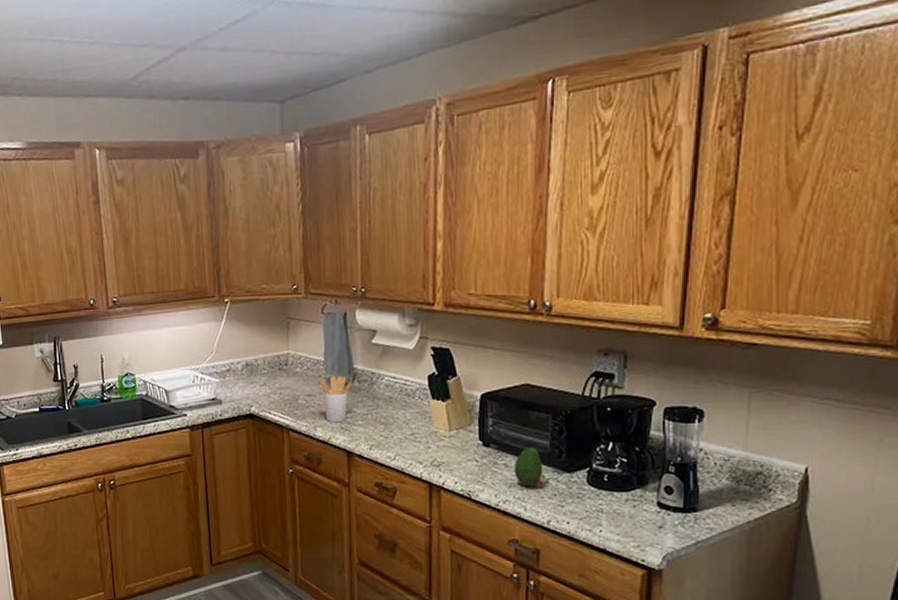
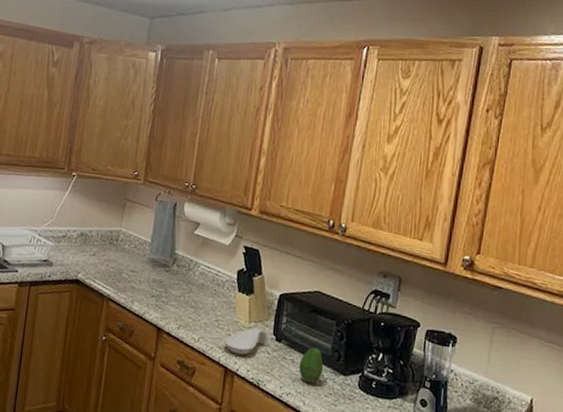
utensil holder: present [320,375,351,423] -> none [143,257,171,301]
spoon rest: none [424,435,475,467] -> present [224,327,269,355]

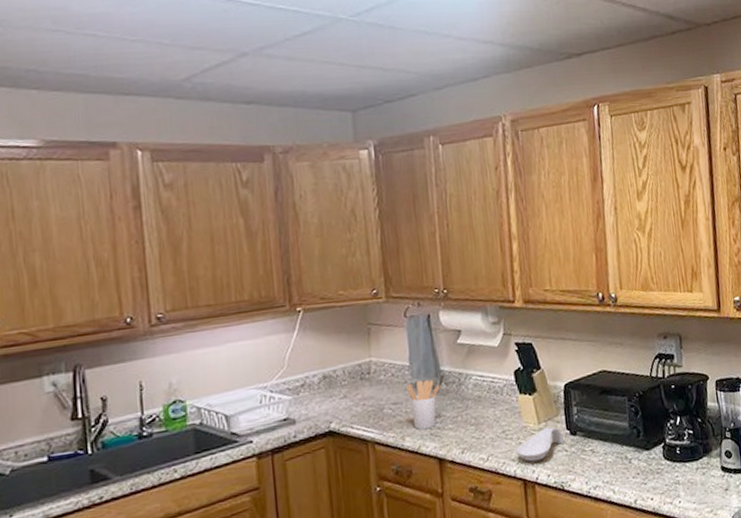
utensil holder: none [143,257,171,301] -> present [406,379,439,430]
fruit: present [299,347,324,384] -> none [600,430,626,469]

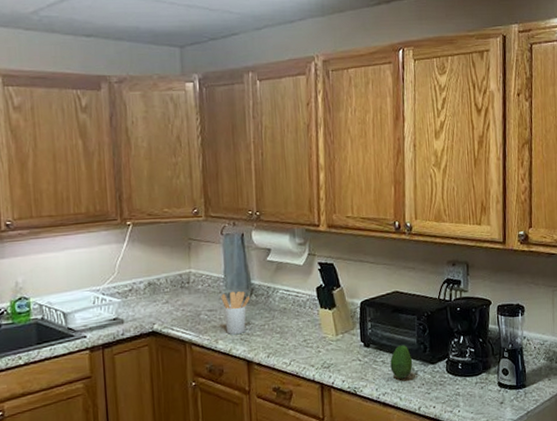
spoon rest: present [516,426,564,462] -> none [315,338,358,369]
fruit: none [600,430,626,469] -> present [390,345,413,379]

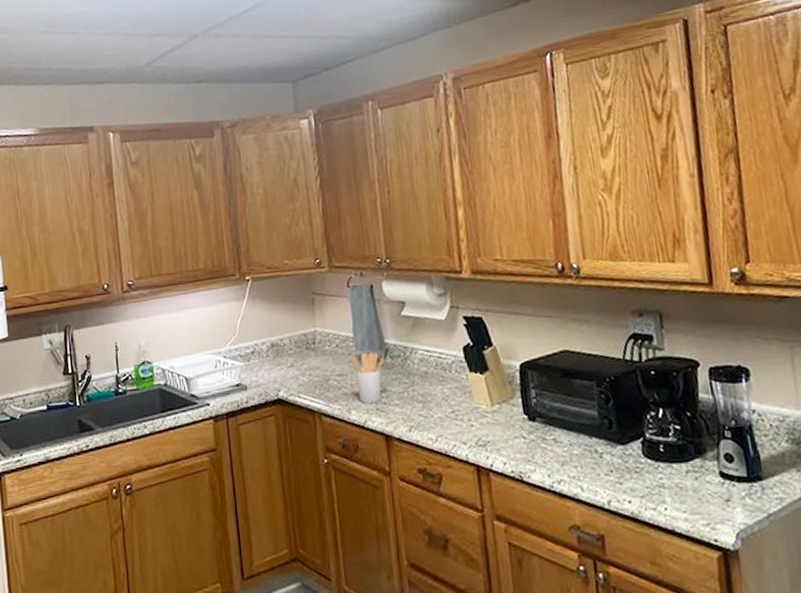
fruit: present [390,345,413,379] -> none [564,419,595,463]

